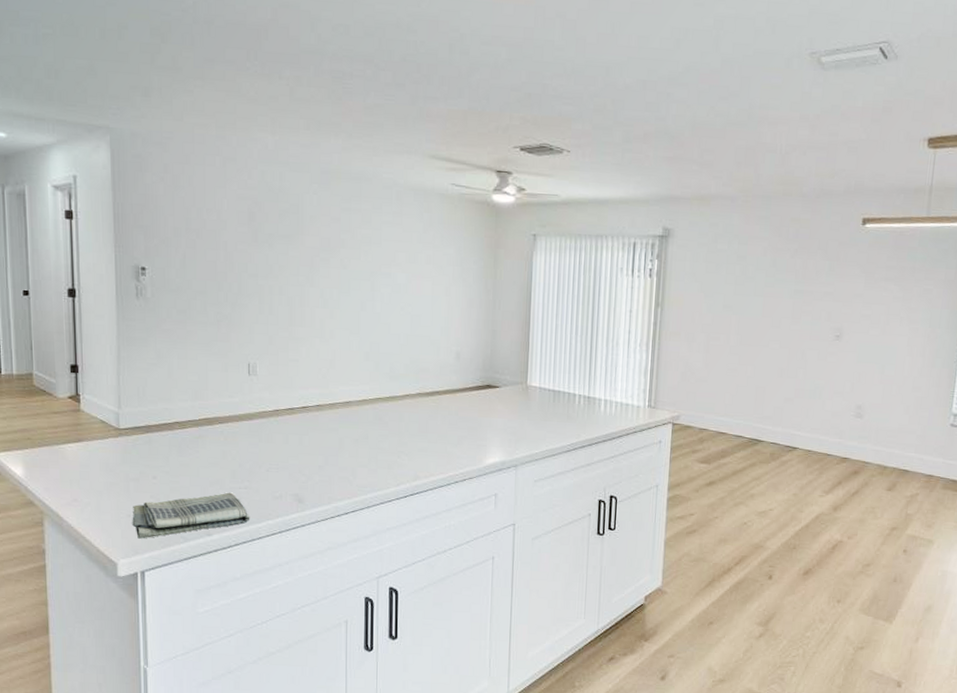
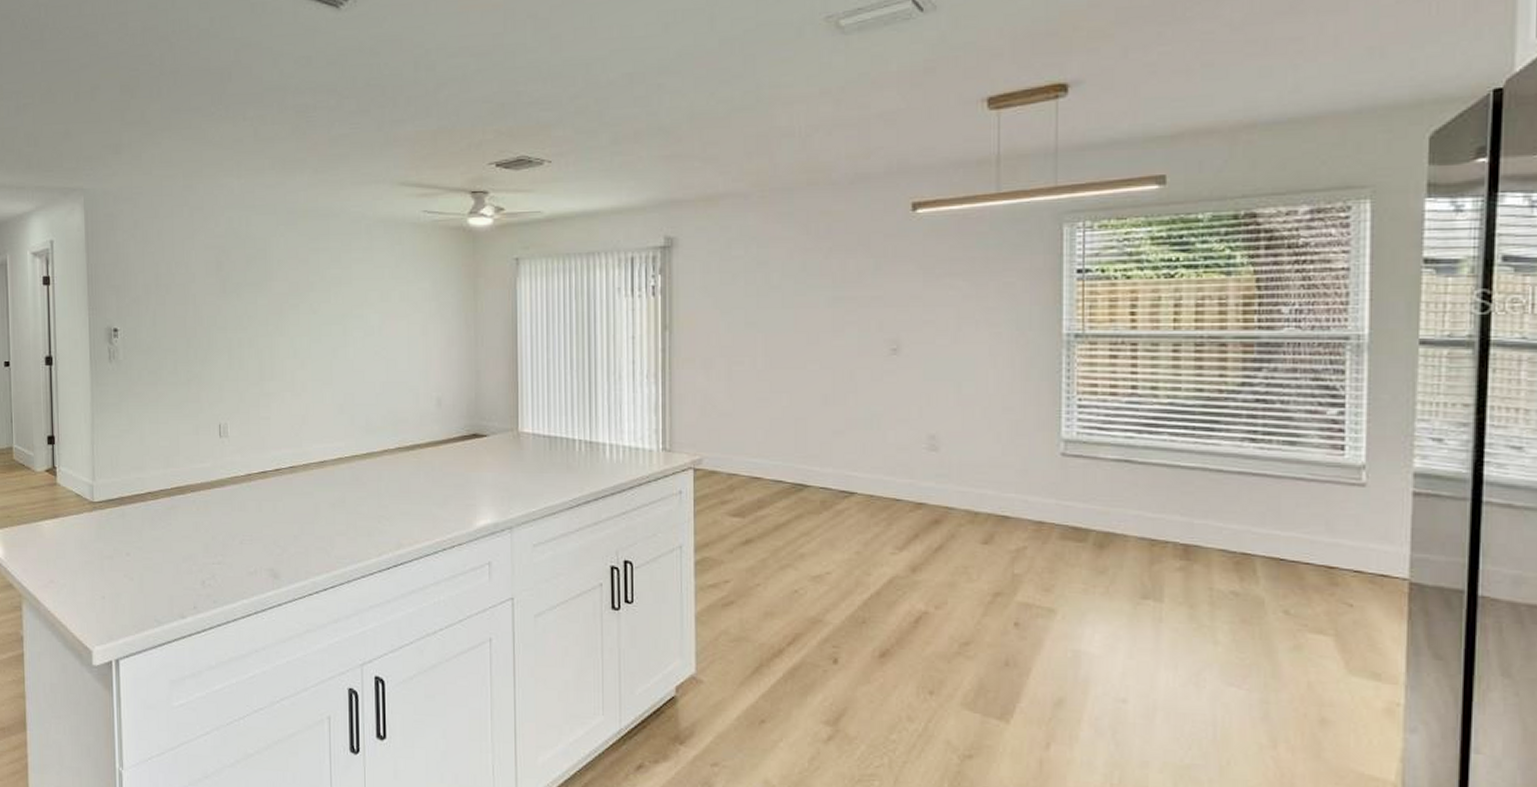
dish towel: present [132,492,250,539] -> none [106,568,225,623]

